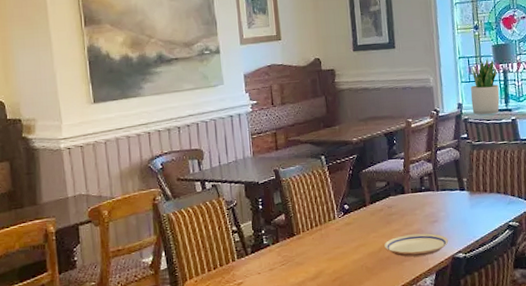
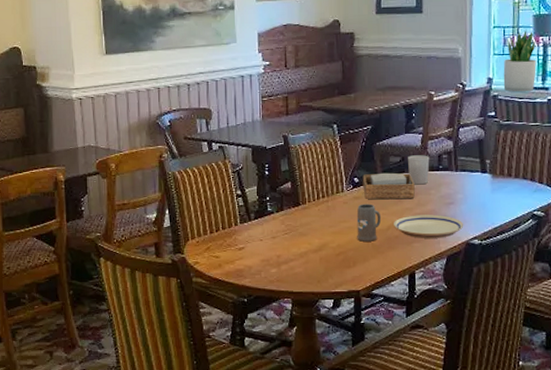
beer mug: none [349,228,373,266] -> present [356,204,382,242]
napkin holder: none [352,196,402,224] -> present [363,172,415,200]
candle holder: none [392,178,413,207] -> present [407,155,430,185]

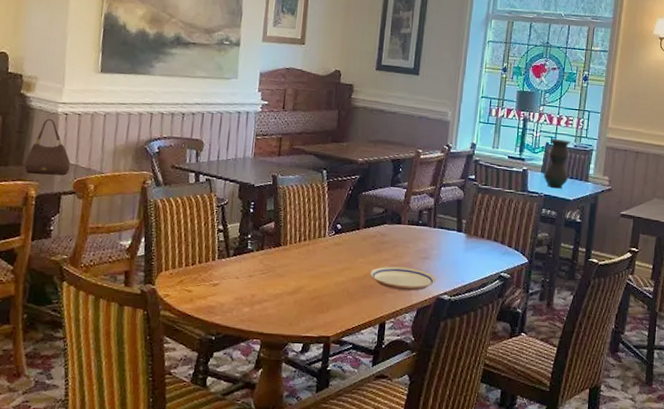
handbag: none [50,105,91,160] -> present [24,118,70,175]
beer mug: present [356,204,382,242] -> none [333,250,359,289]
napkin holder: present [363,172,415,200] -> none [345,222,394,251]
candle holder: present [407,155,430,185] -> none [389,208,411,238]
planter: present [503,29,537,92] -> none [485,102,519,161]

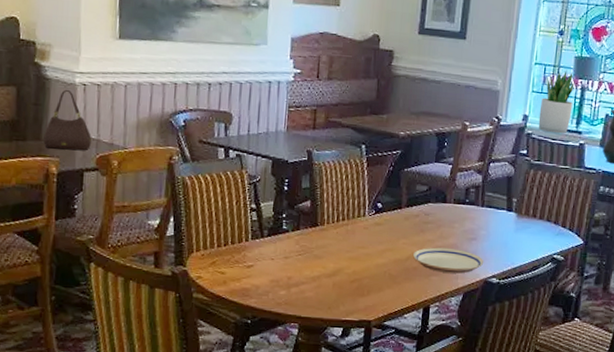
planter: none [485,102,519,161] -> present [538,69,576,134]

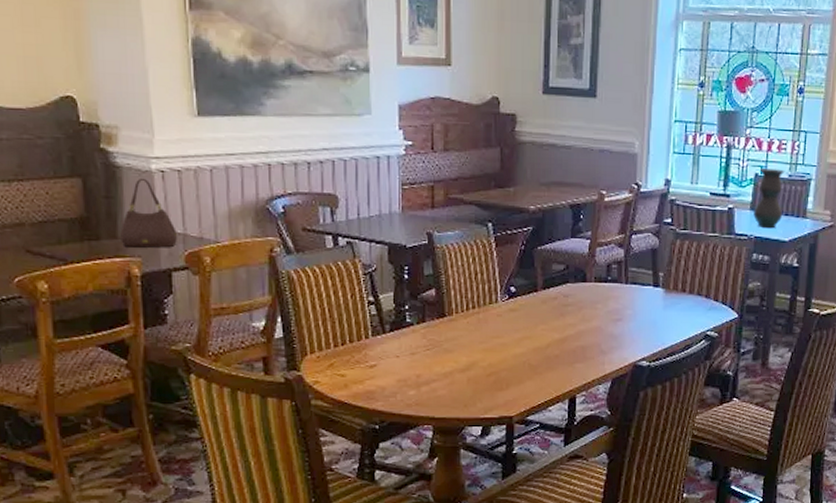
plate: present [413,247,484,274] -> none [554,331,632,359]
planter: present [538,69,576,134] -> none [682,126,721,198]

